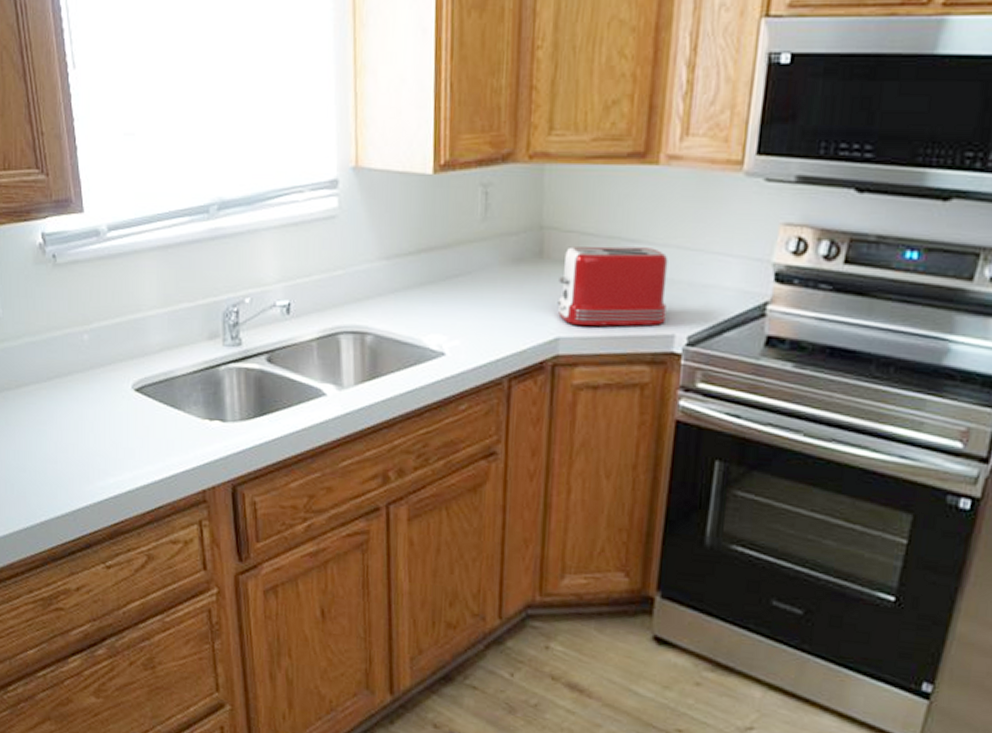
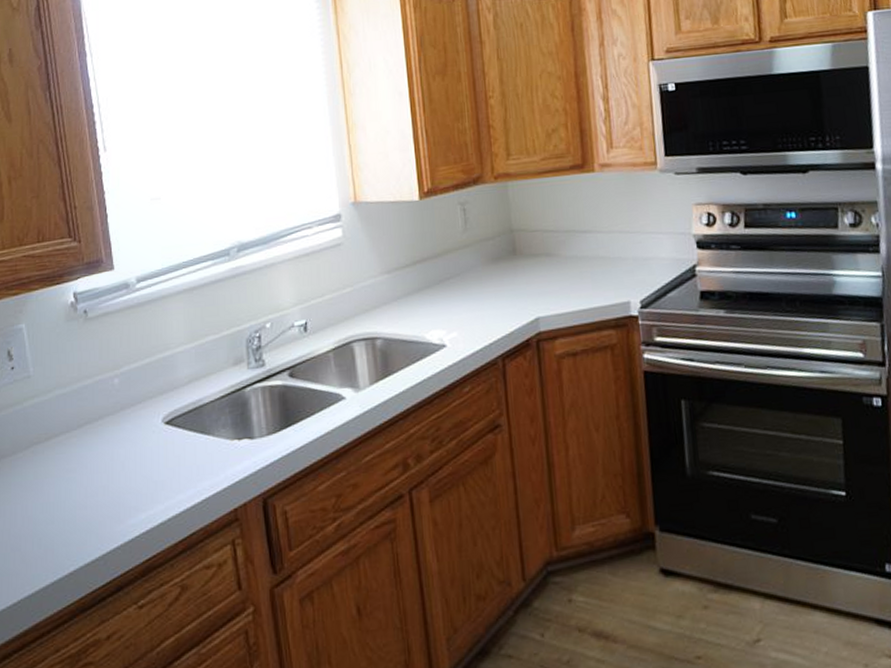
toaster: present [557,246,668,327] -> none [531,235,621,306]

